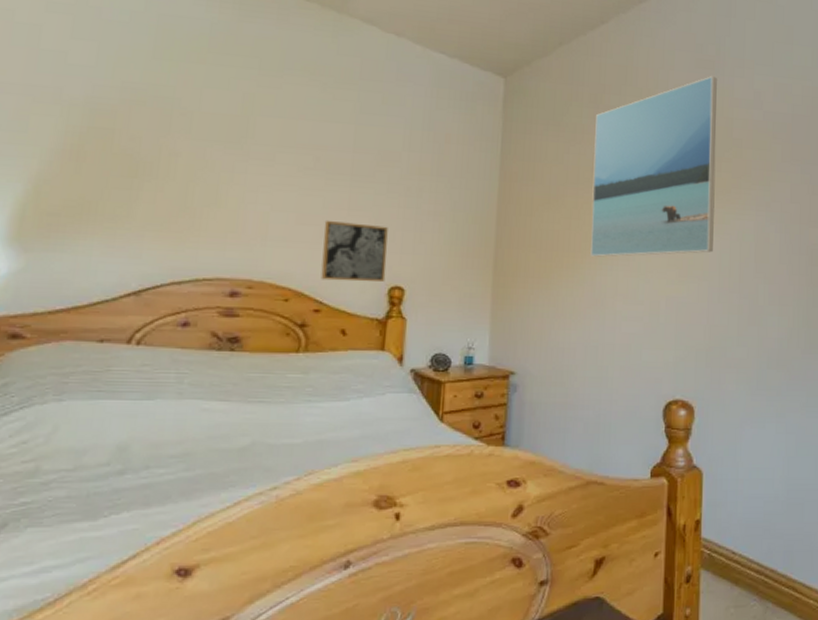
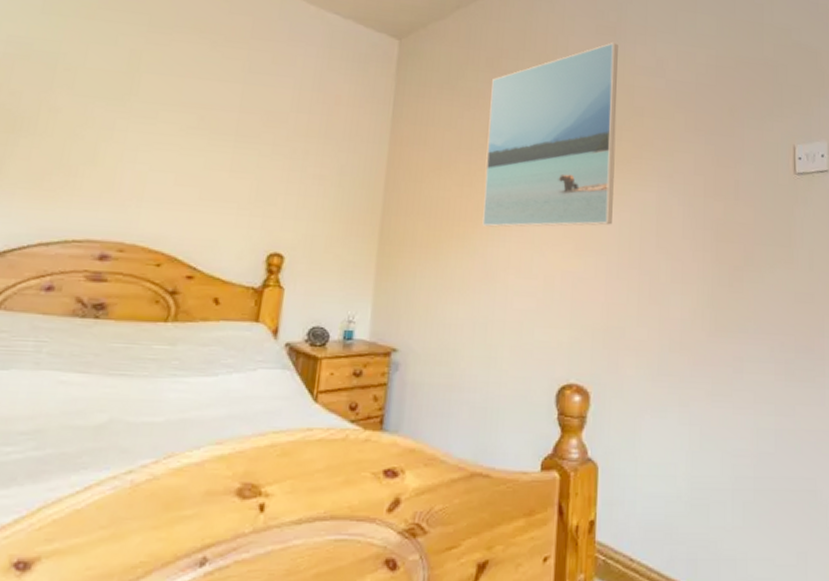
wall art: present [320,220,388,282] -> none [196,181,271,248]

